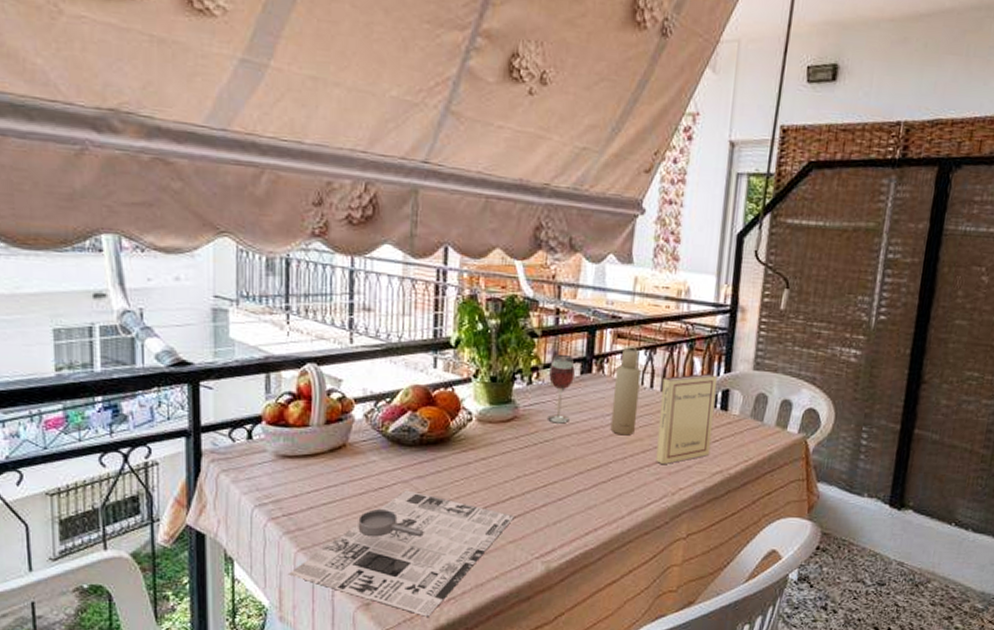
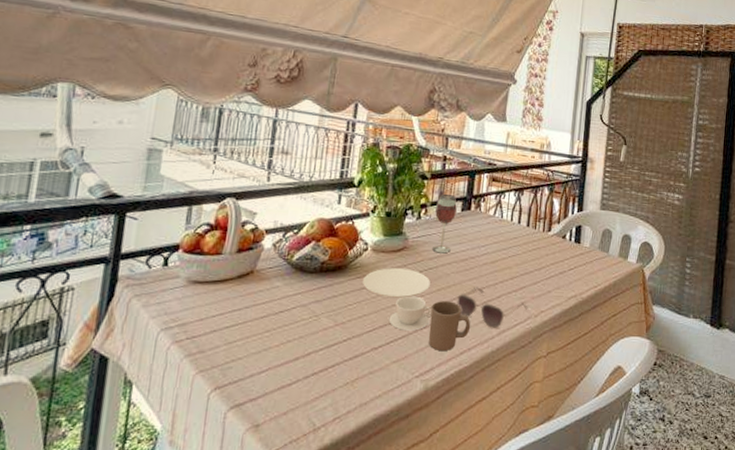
newspaper: present [287,490,516,617] -> none [183,313,400,437]
plate: none [469,440,547,474] -> present [363,268,430,298]
teacup: none [501,471,550,509] -> present [388,296,431,331]
mug: none [548,477,597,532] -> present [428,301,471,352]
sunglasses: none [579,461,664,507] -> present [457,287,528,328]
bottle: present [610,345,641,436] -> none [484,187,511,264]
book: present [656,373,718,465] -> none [522,211,572,290]

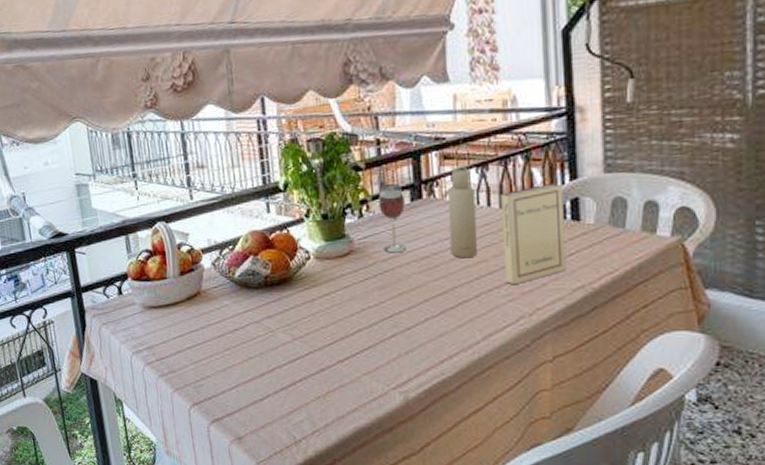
plate: present [363,268,430,298] -> none [312,274,389,307]
teacup: present [388,296,431,331] -> none [349,303,397,341]
mug: present [428,301,471,352] -> none [395,306,448,361]
sunglasses: present [457,287,528,328] -> none [425,287,519,332]
bottle: none [484,187,511,264] -> present [448,165,478,259]
book: none [522,211,572,290] -> present [501,182,567,285]

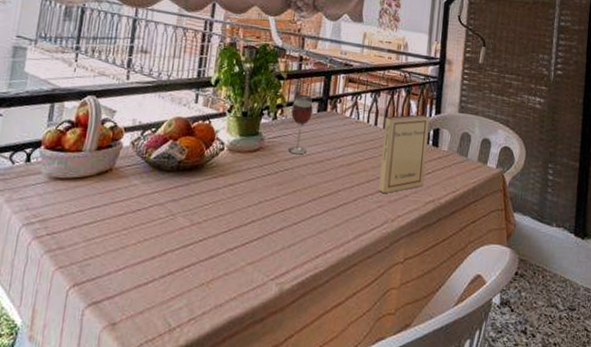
bottle: present [448,165,478,259] -> none [340,88,368,167]

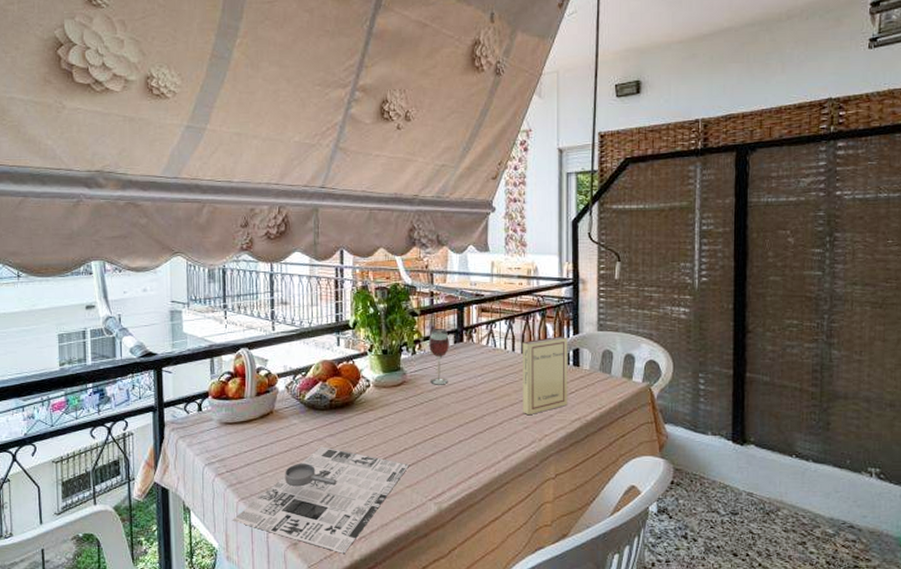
newspaper: none [43,212,256,338] -> present [231,446,410,554]

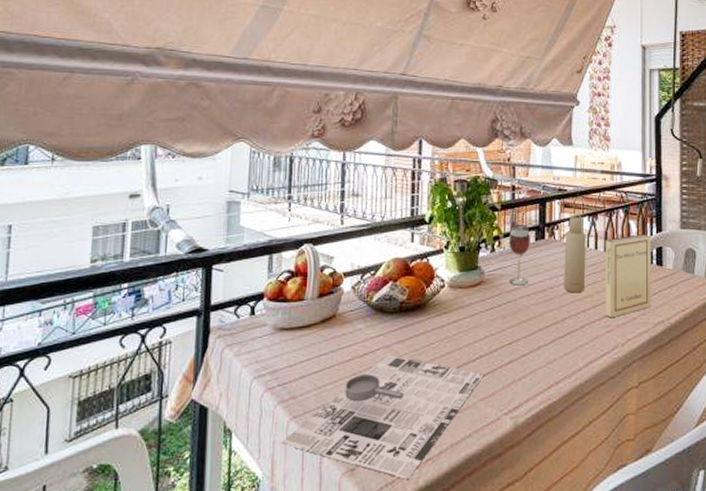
bottle: none [482,317,504,392] -> present [564,213,586,293]

